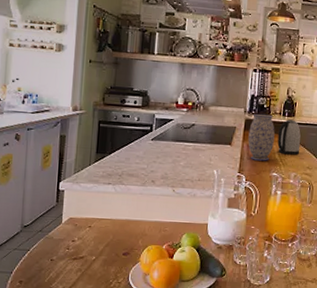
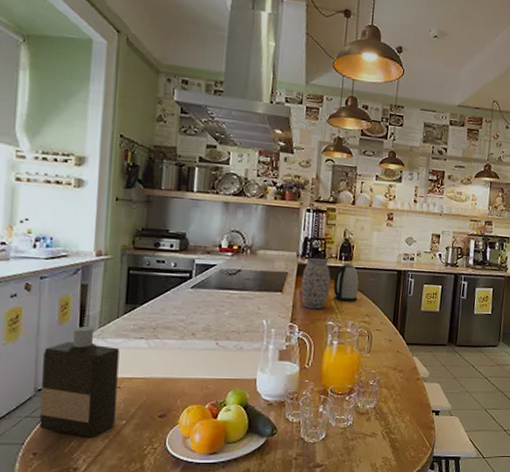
bottle: none [25,172,91,270] -> present [40,326,120,437]

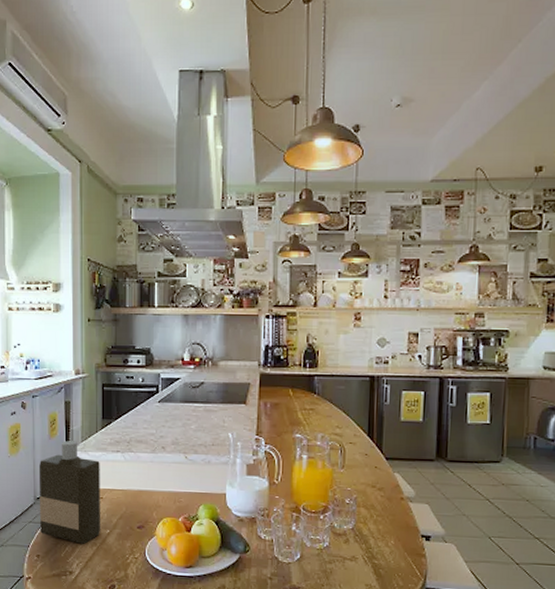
vase: present [301,257,331,309] -> none [265,366,295,421]
kettle: present [333,264,359,302] -> none [299,371,327,413]

